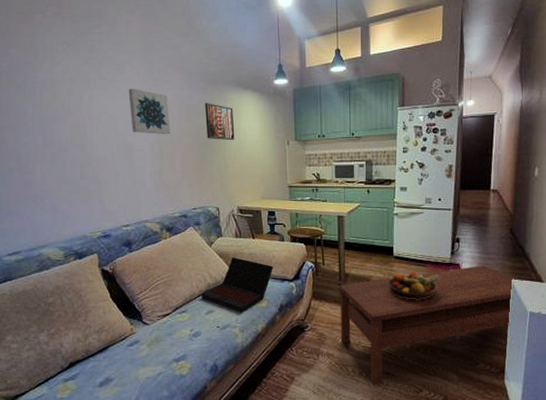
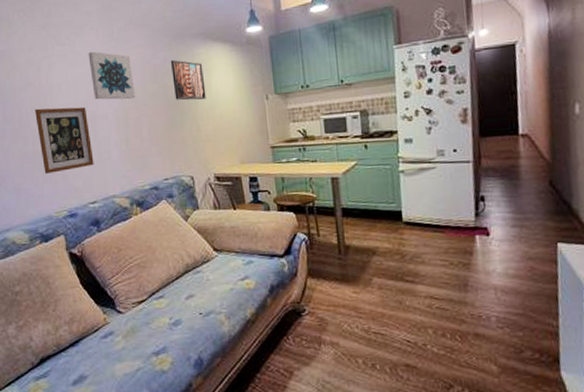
picture frame: none [75,136,129,197] -> present [35,106,94,174]
laptop: present [201,257,274,313] -> none [179,232,261,297]
coffee table: present [339,265,525,386] -> none [339,227,575,381]
fruit bowl: present [388,272,440,300] -> none [398,239,464,274]

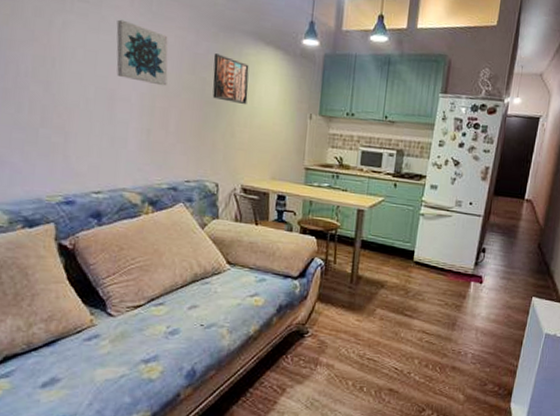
picture frame: present [35,106,94,174] -> none [37,70,106,152]

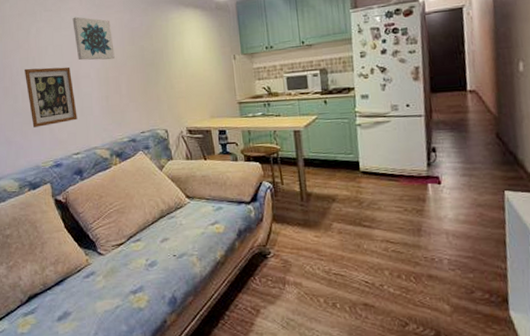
picture frame: none [37,70,106,152] -> present [25,66,78,127]
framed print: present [212,53,249,105] -> none [146,24,179,61]

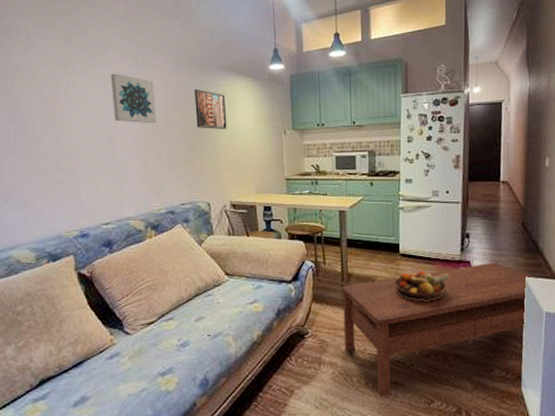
picture frame: present [25,66,78,127] -> none [50,125,110,192]
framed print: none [146,24,179,61] -> present [194,89,227,130]
coffee table: none [302,176,521,319] -> present [342,262,539,397]
fruit bowl: none [356,187,417,220] -> present [394,270,450,301]

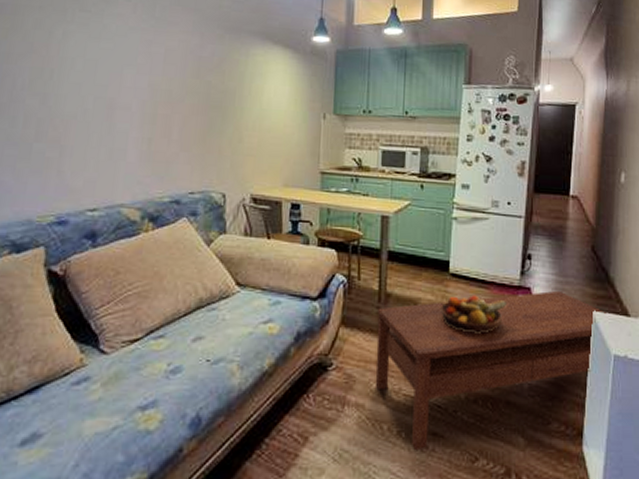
wall art: present [110,73,157,124] -> none [117,26,172,92]
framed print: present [194,89,227,130] -> none [218,56,257,108]

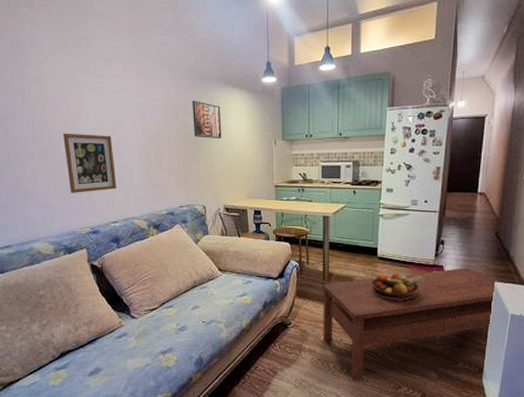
picture frame: none [32,82,104,167] -> present [63,133,117,193]
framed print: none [218,56,257,108] -> present [191,101,222,140]

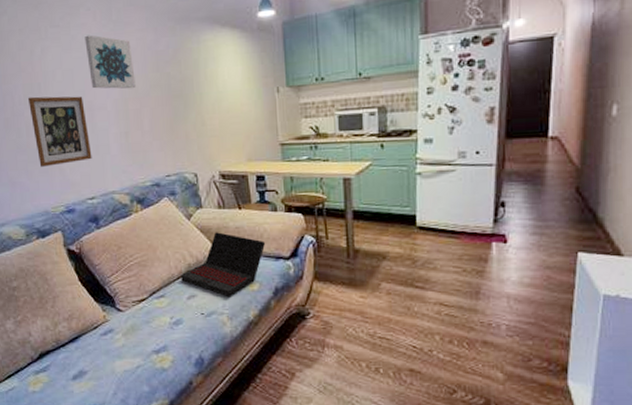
wall art: none [116,84,158,133] -> present [84,35,136,89]
laptop: none [187,255,259,309] -> present [181,232,266,298]
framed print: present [191,101,222,140] -> none [173,46,212,92]
coffee table: present [323,267,508,381] -> none [348,235,596,385]
fruit bowl: present [371,272,423,300] -> none [410,245,479,281]

